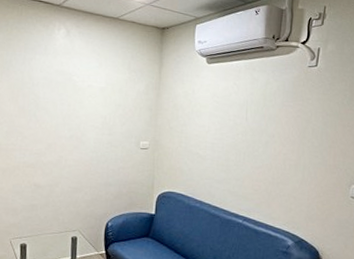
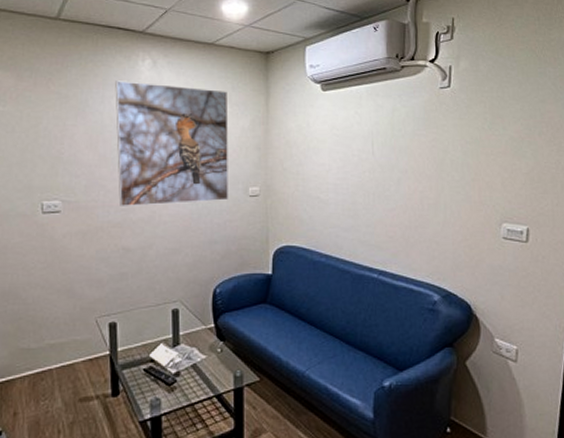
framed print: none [33,45,127,151] -> present [115,80,229,206]

